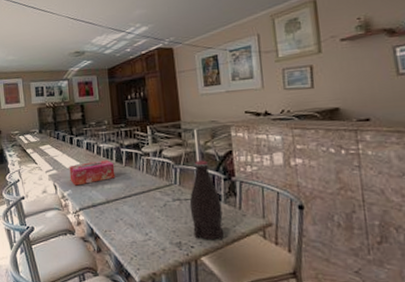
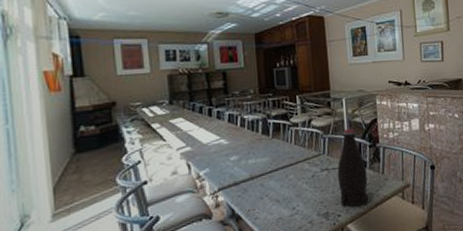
tissue box: present [69,160,116,186] -> none [206,132,261,164]

